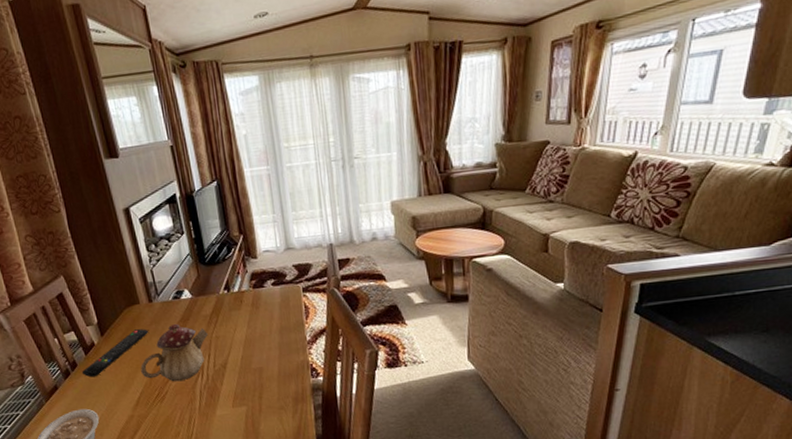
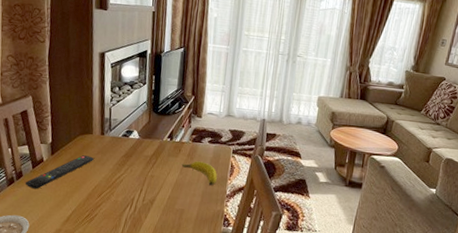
teapot: present [140,323,209,382] -> none [78,157,146,208]
banana: none [247,308,292,334] -> present [181,161,217,186]

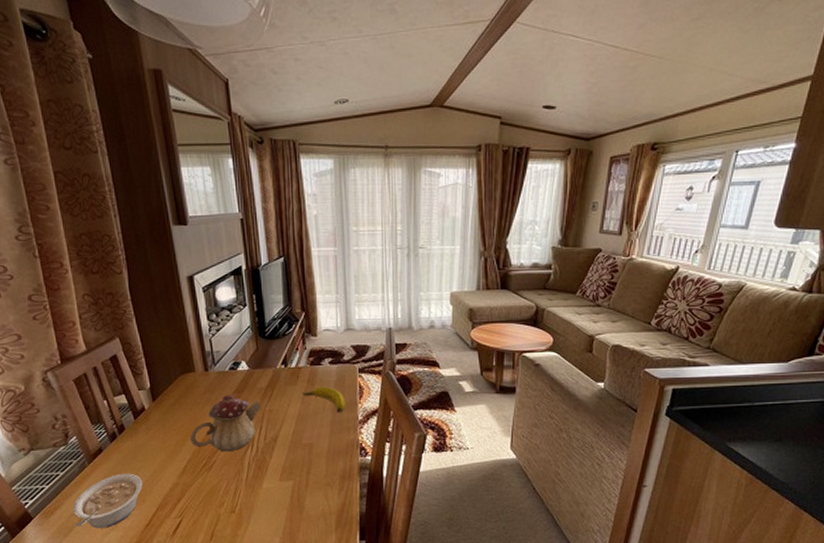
remote control: present [25,155,94,189] -> none [129,397,201,442]
teapot: none [78,157,146,208] -> present [190,394,262,452]

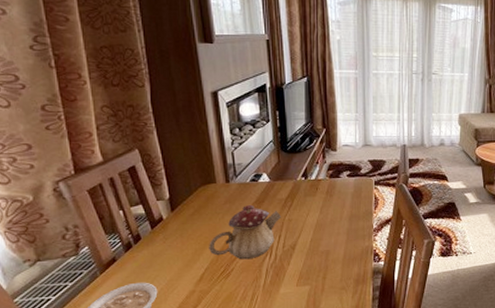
banana: present [302,386,345,412] -> none [320,197,361,221]

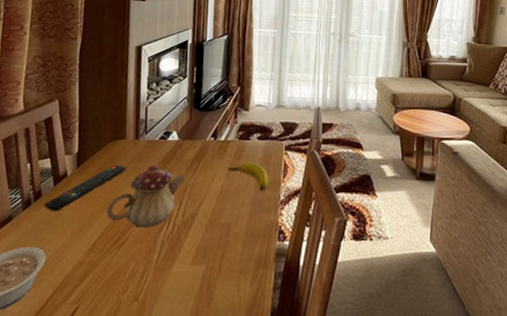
remote control: none [145,207,221,252] -> present [43,165,126,212]
banana: none [320,197,361,221] -> present [227,162,269,191]

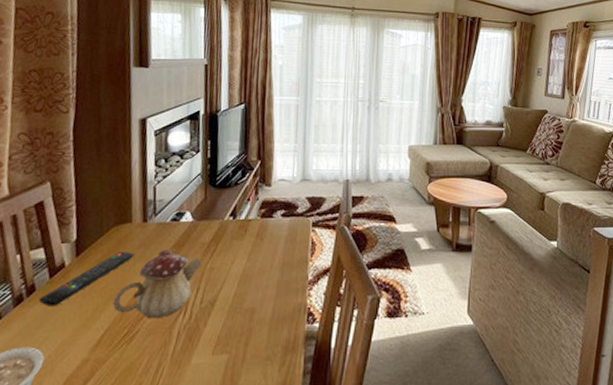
banana: present [227,162,269,191] -> none [249,242,295,271]

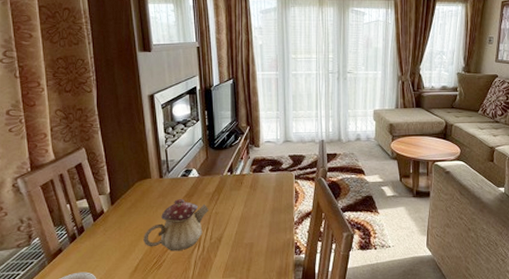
remote control: present [38,252,134,307] -> none [87,201,155,243]

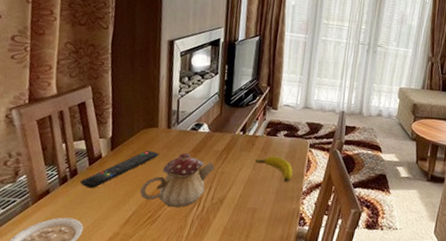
remote control: none [87,201,155,243] -> present [79,151,159,189]
banana: none [245,191,283,215] -> present [254,156,293,182]

